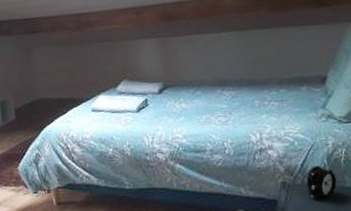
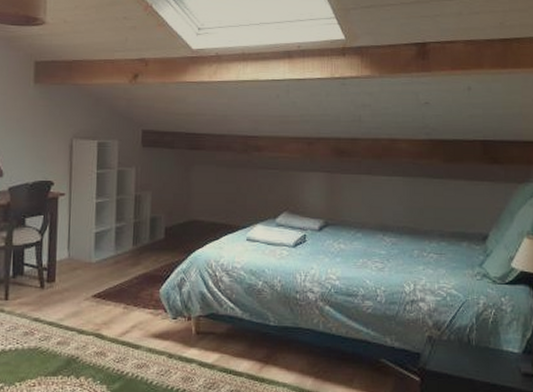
alarm clock: present [306,166,337,199] -> none [452,324,482,357]

